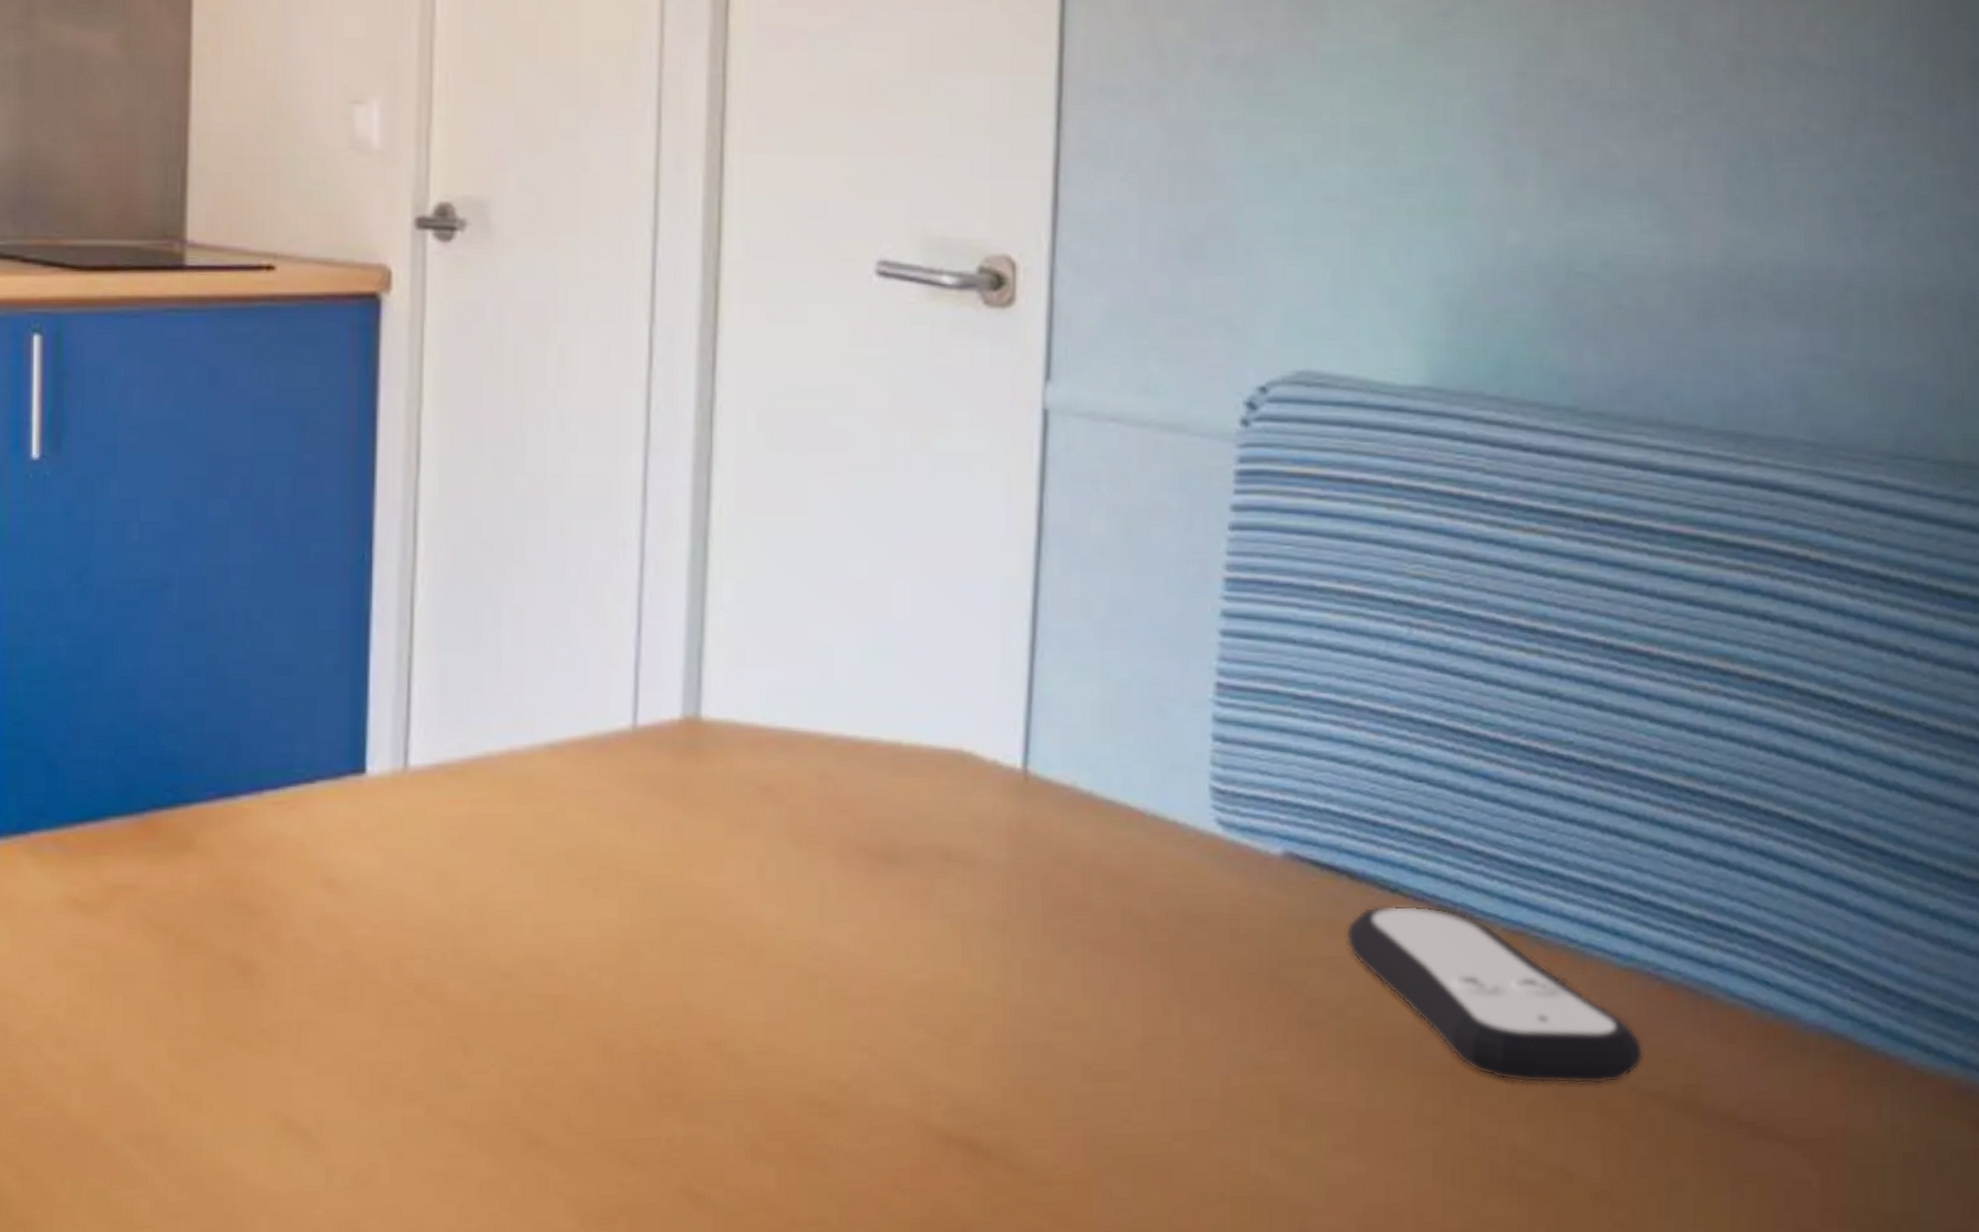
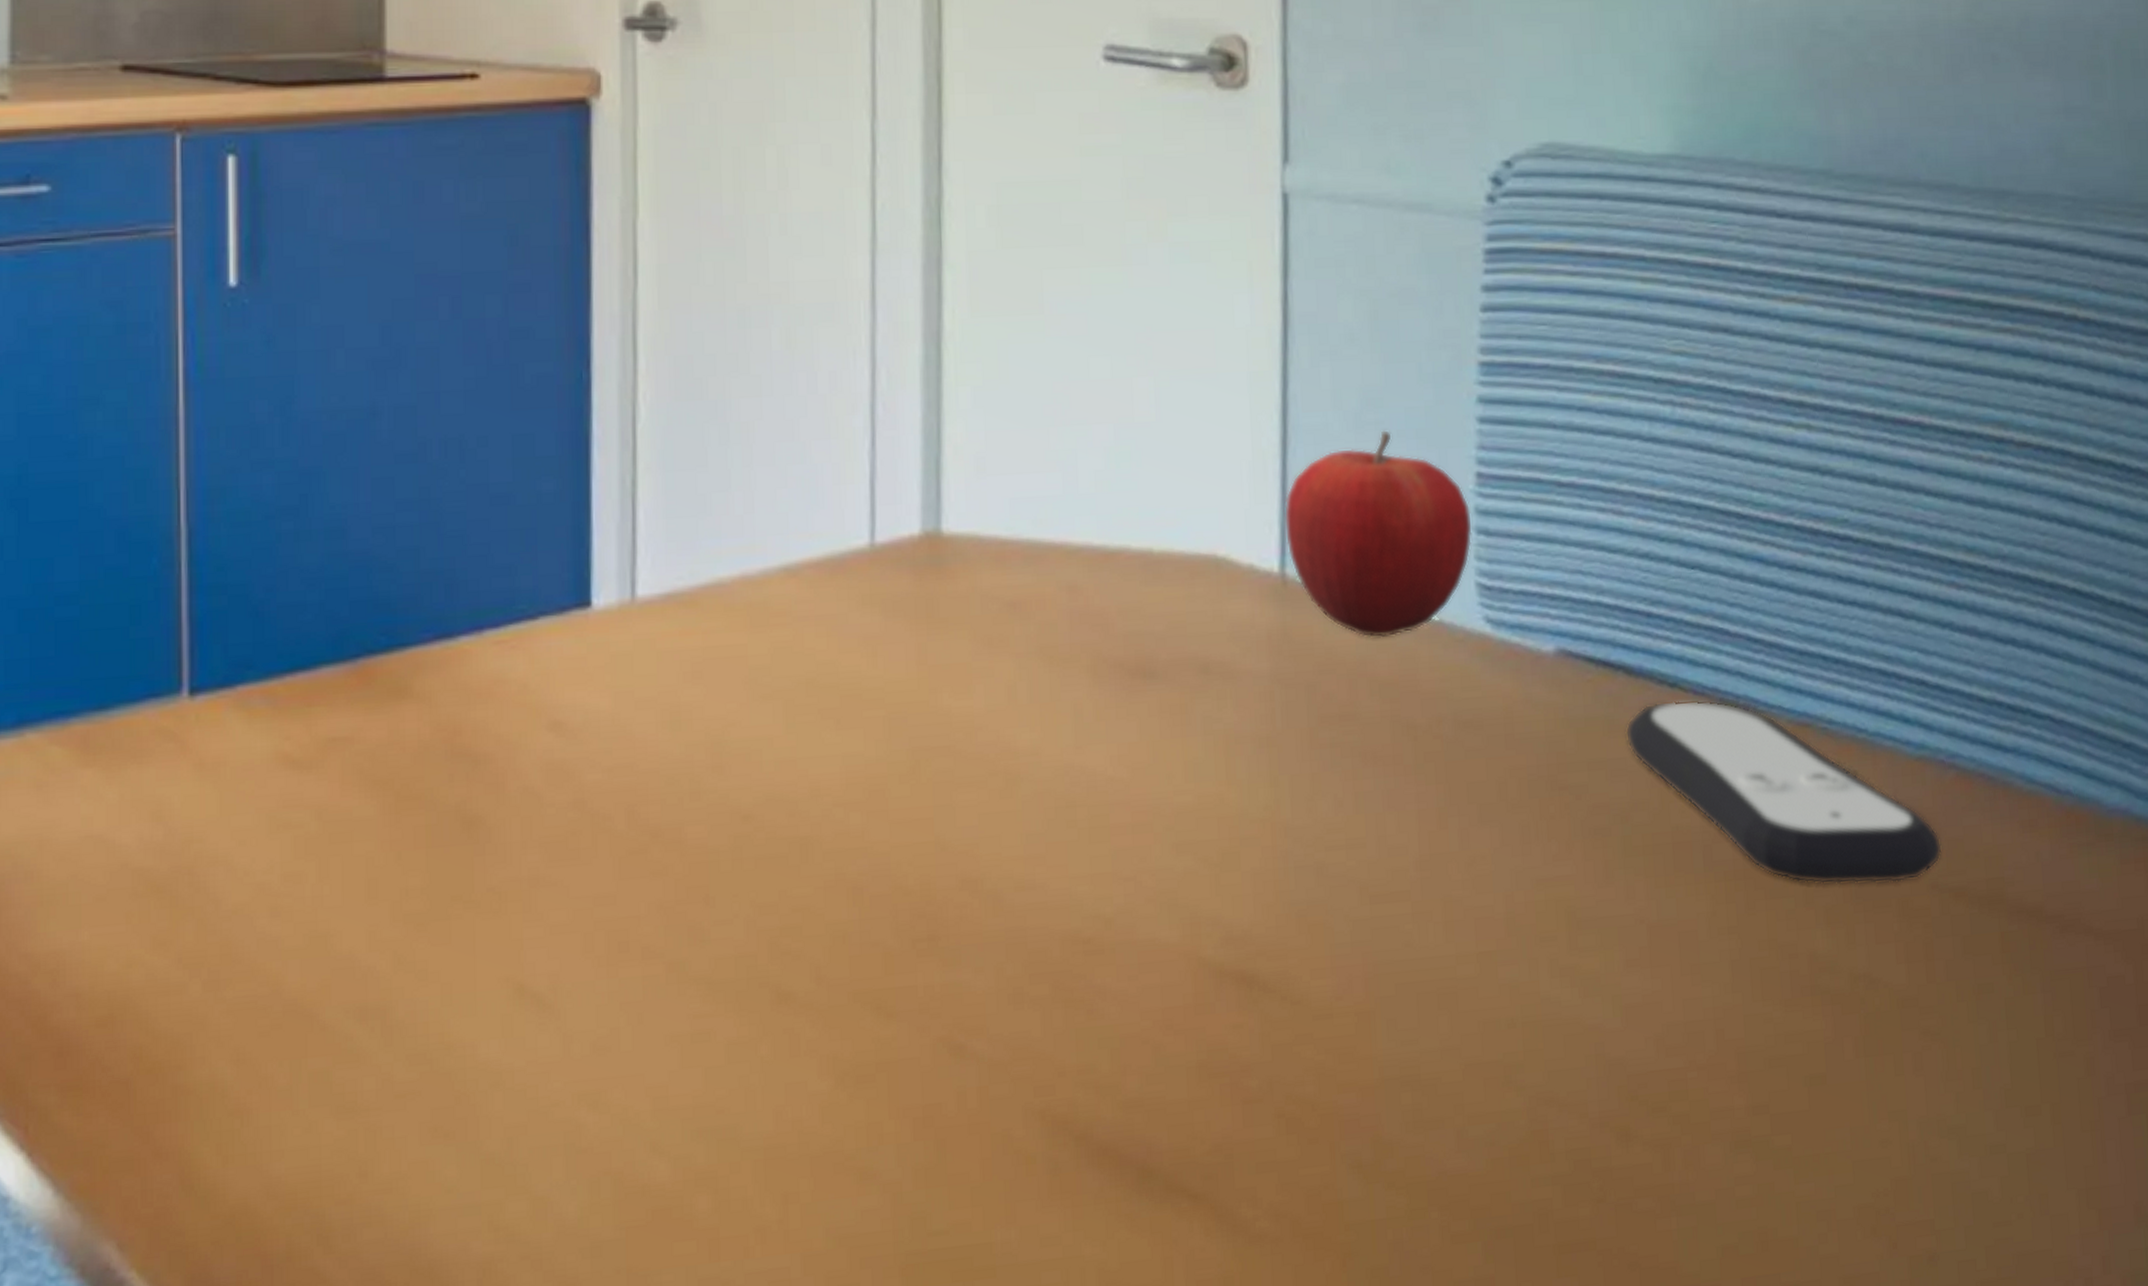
fruit: none [1029,639,1210,835] -> present [1284,430,1473,639]

